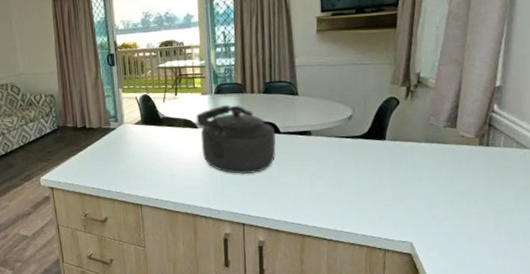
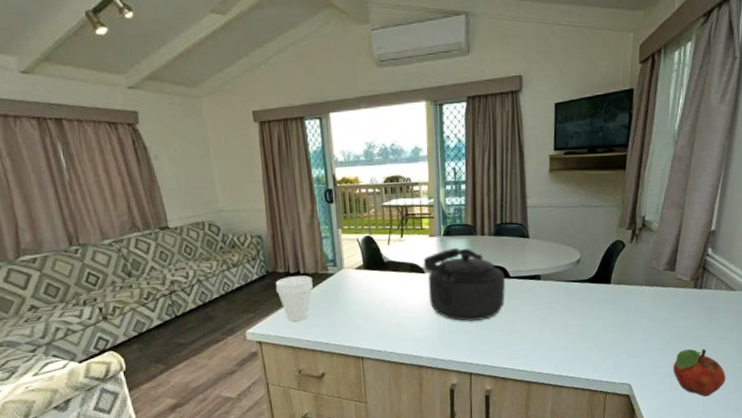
cup: none [65,130,97,171] -> present [275,275,313,322]
fruit: none [459,208,524,261] -> present [673,348,726,397]

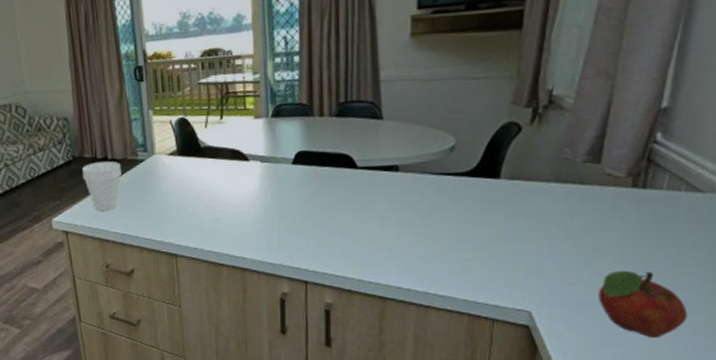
kettle: present [423,247,506,322] -> none [247,131,352,220]

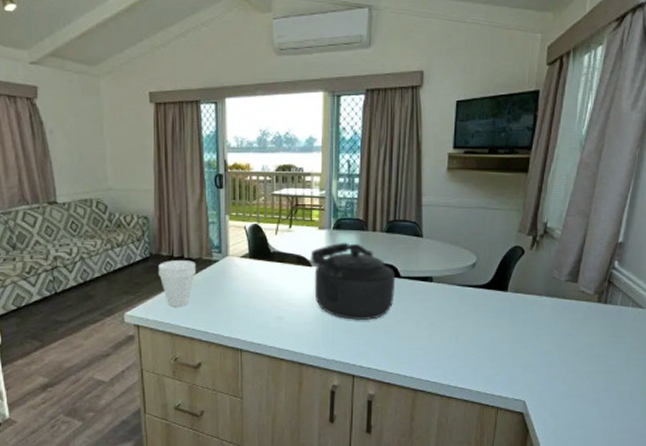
kettle: none [247,131,352,220] -> present [310,242,396,321]
fruit: present [598,270,688,339] -> none [572,367,631,422]

